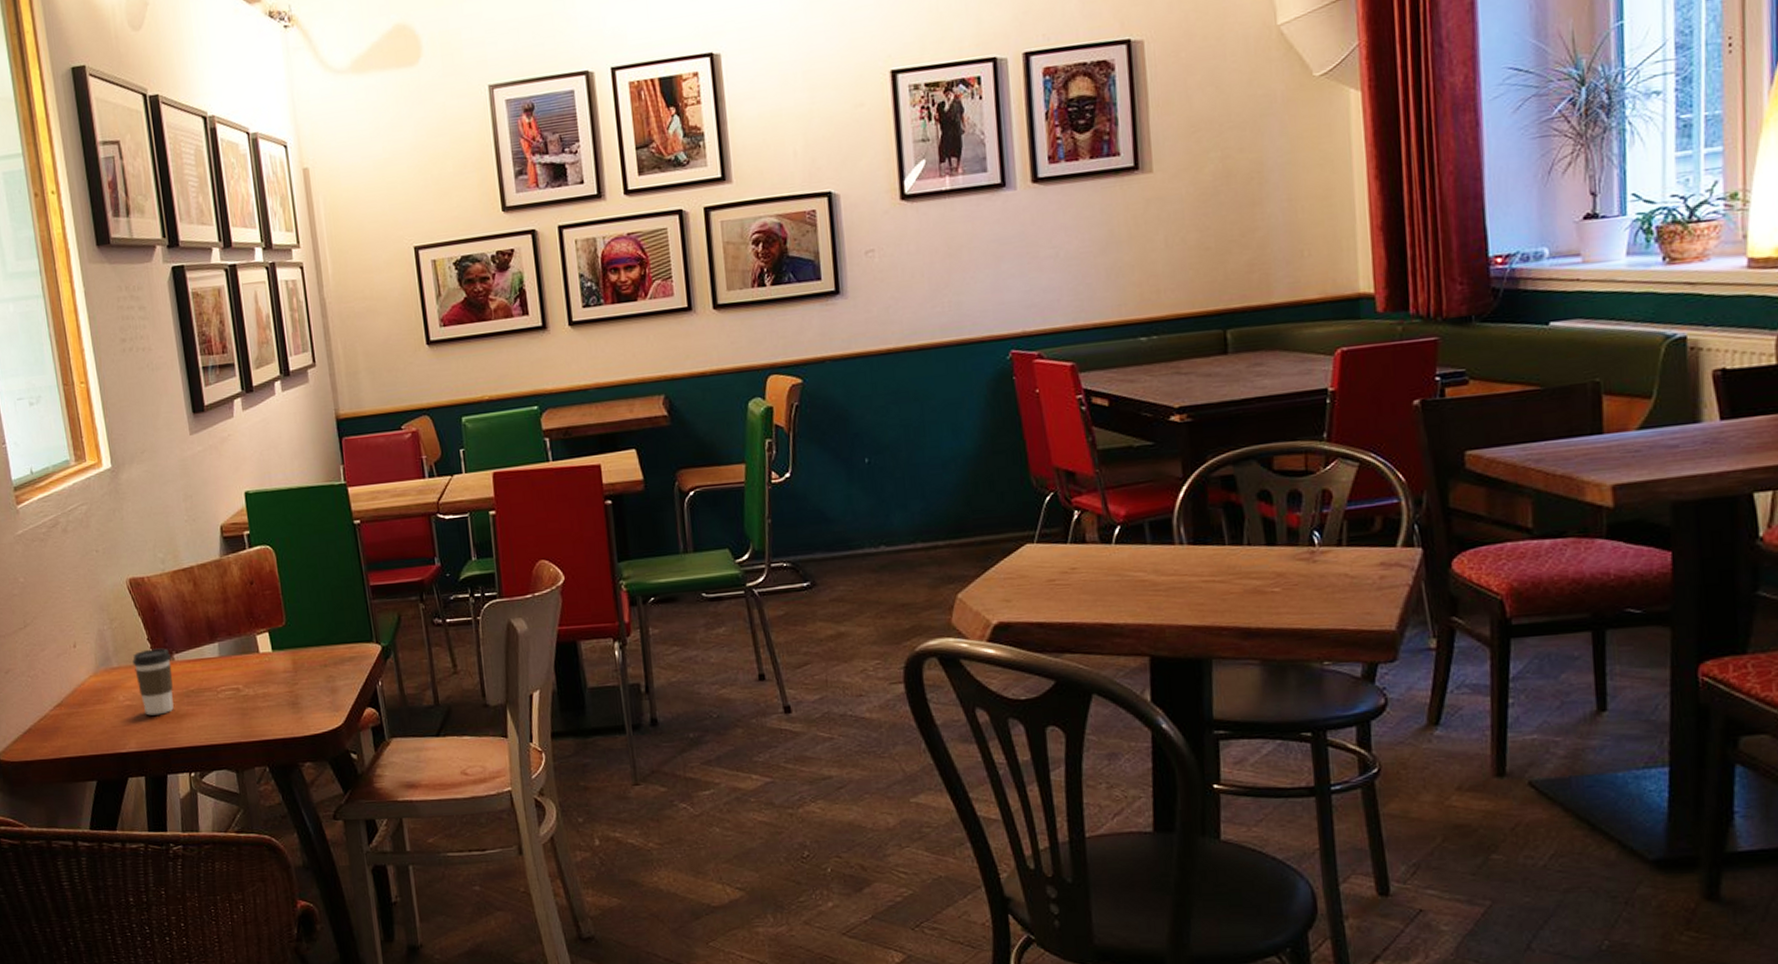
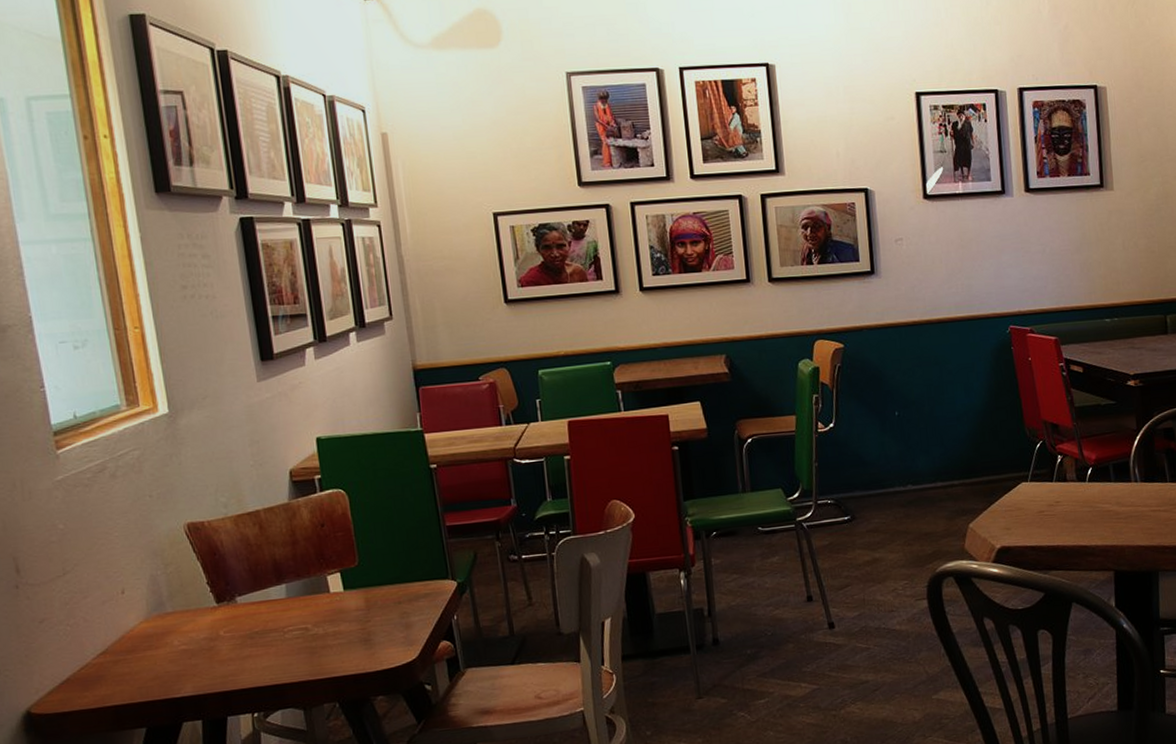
coffee cup: present [132,648,174,716] -> none [190,591,236,659]

